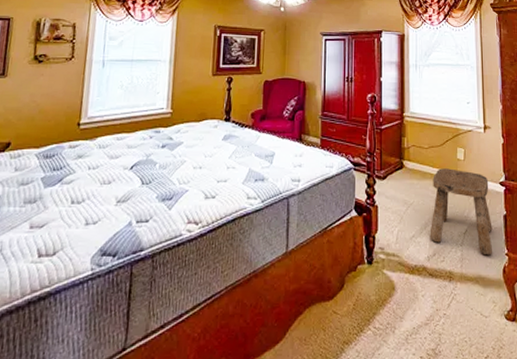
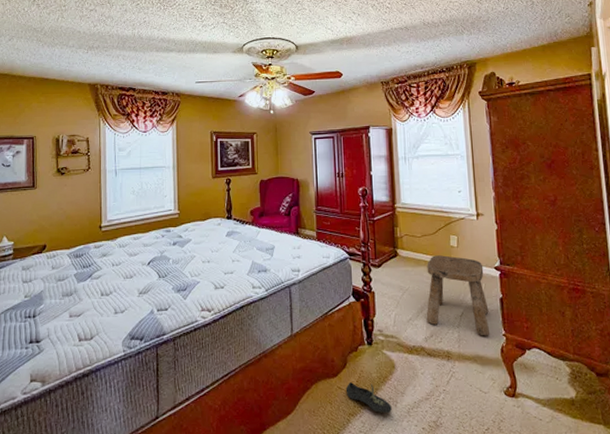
shoe: none [341,306,389,342] -> present [345,382,392,414]

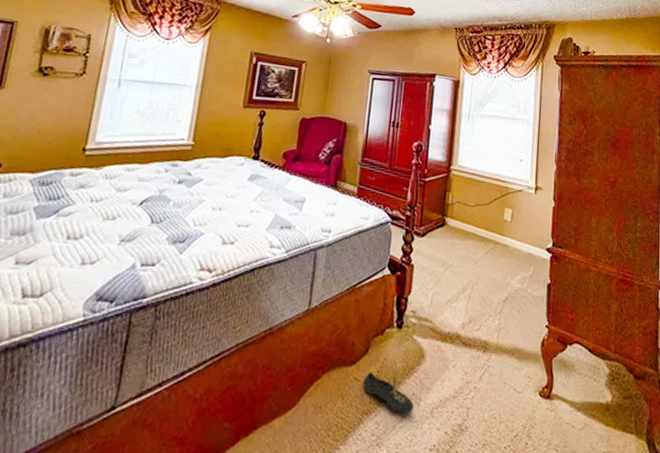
stool: present [426,255,490,336] -> none [466,229,535,327]

